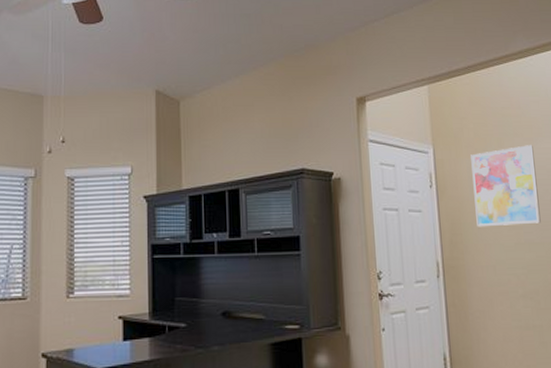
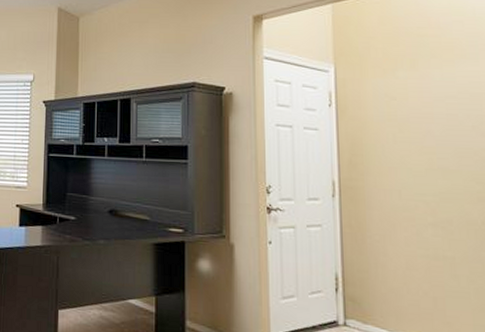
wall art: present [470,145,541,227] -> none [377,67,459,150]

